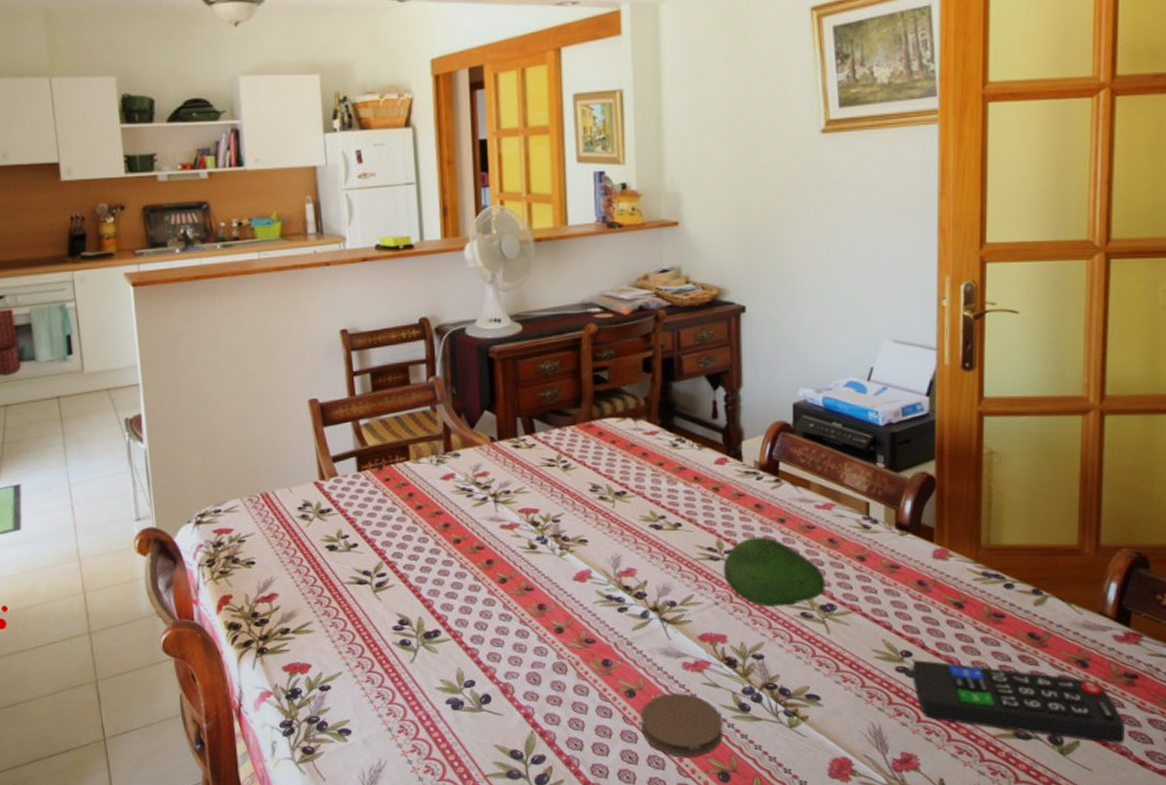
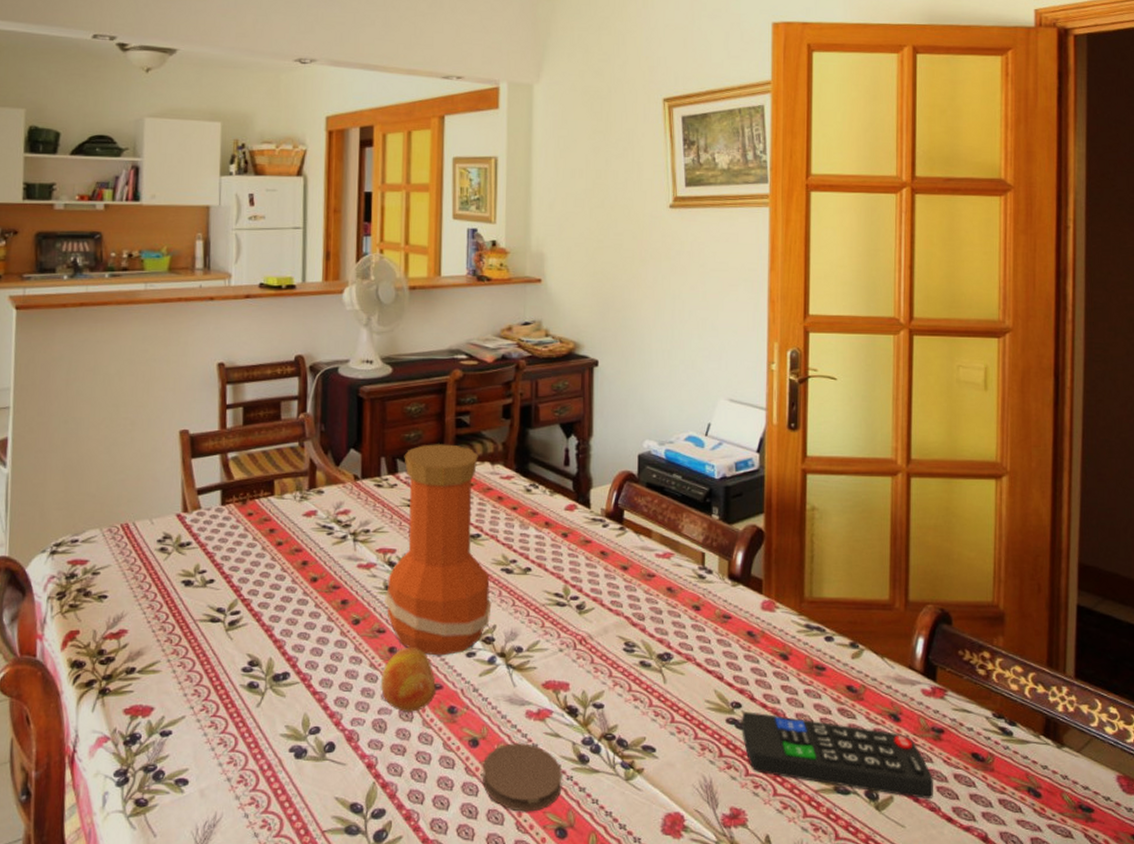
vase: none [530,401,642,612] -> present [384,444,492,656]
fruit: none [532,604,588,665] -> present [380,648,436,712]
fruit: present [723,537,826,607] -> none [568,584,663,654]

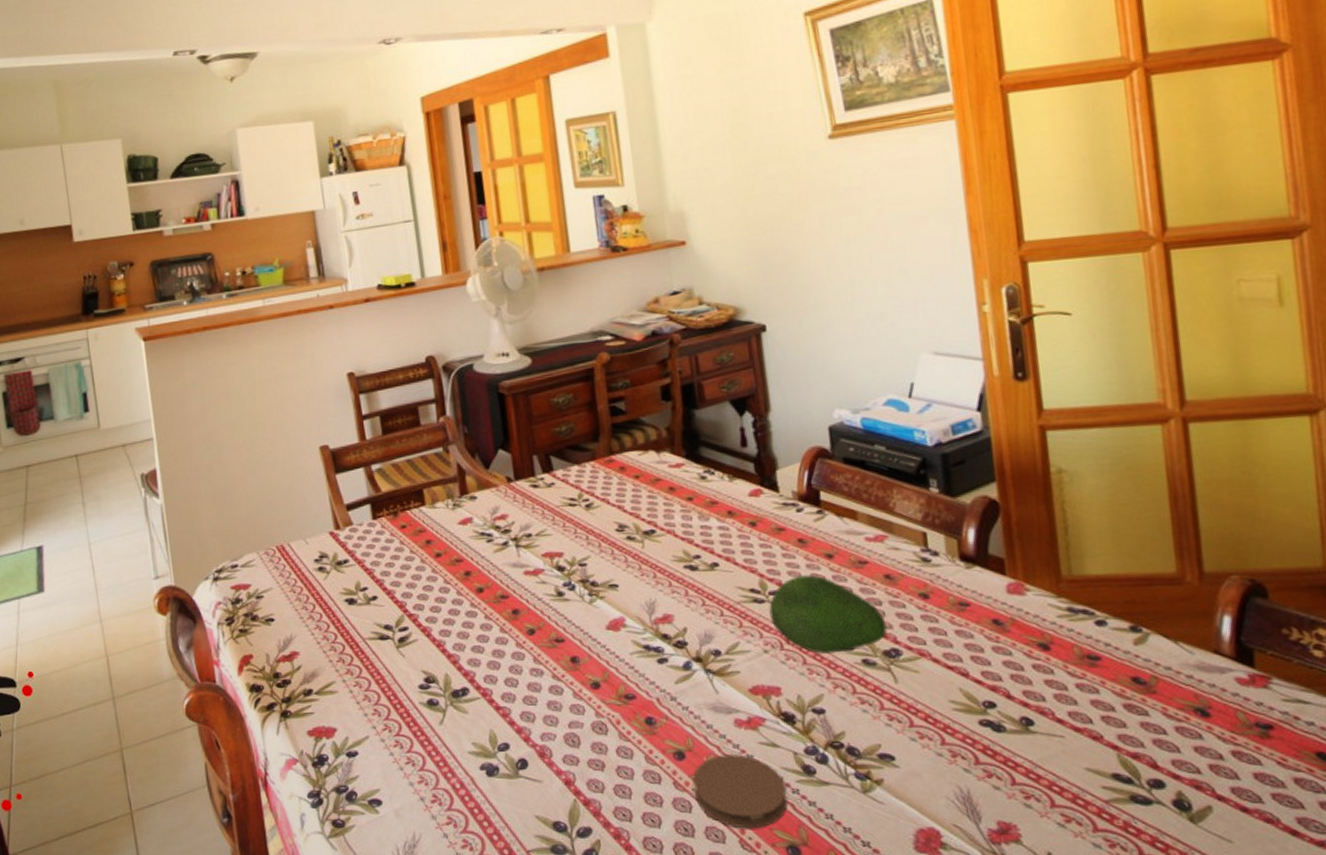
fruit: present [380,648,436,712] -> none [566,656,629,725]
vase: present [384,444,492,656] -> none [557,434,679,664]
fruit: none [568,584,663,654] -> present [769,575,887,654]
remote control: present [742,712,933,798] -> none [998,711,1268,808]

